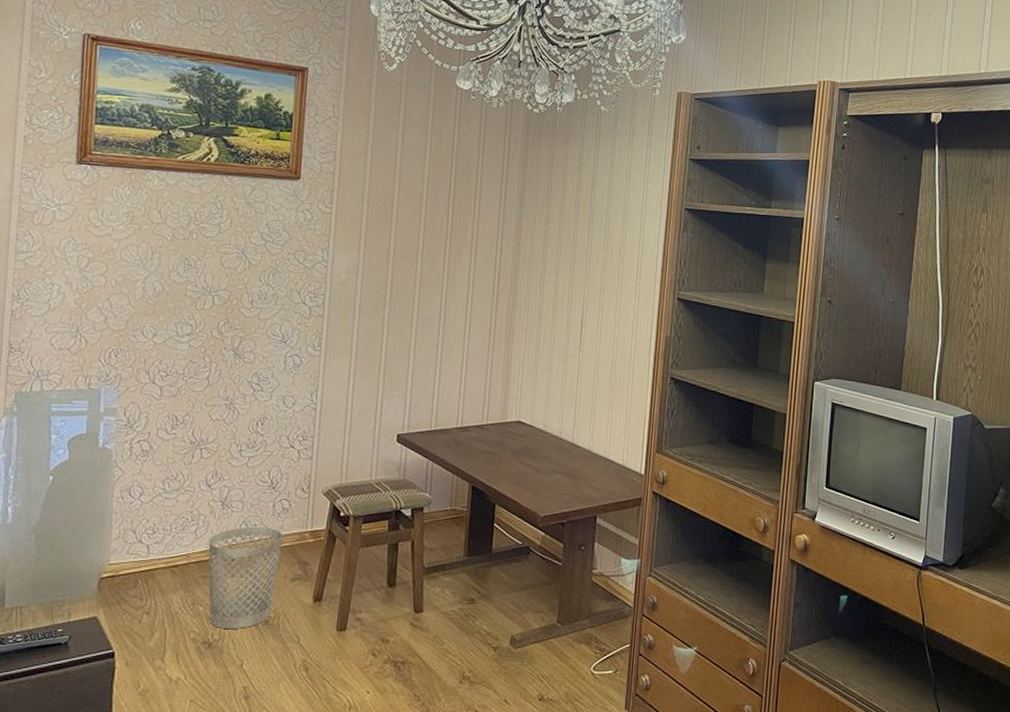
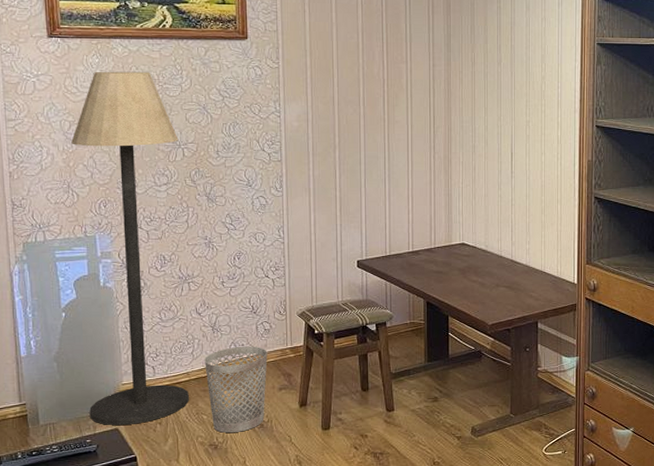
floor lamp: none [65,204,210,614] -> present [71,71,189,426]

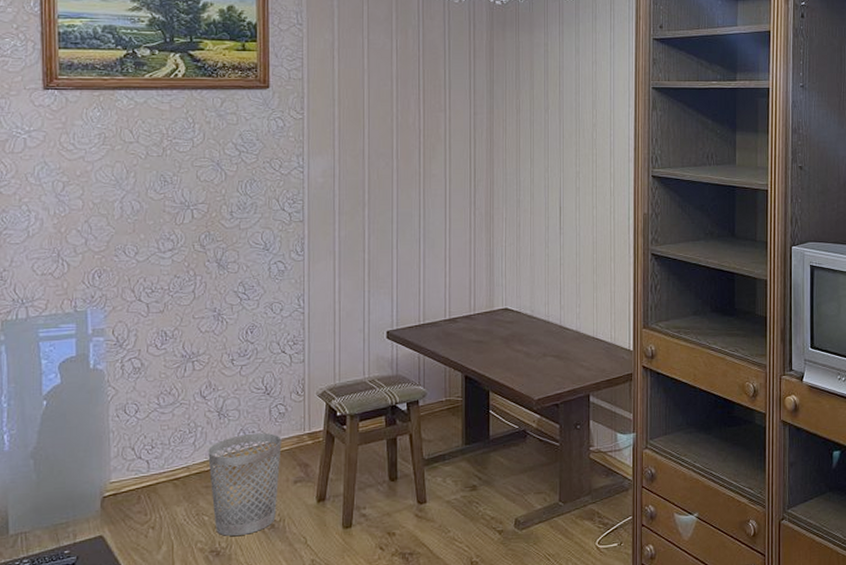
floor lamp: present [71,71,189,426] -> none [64,125,188,533]

